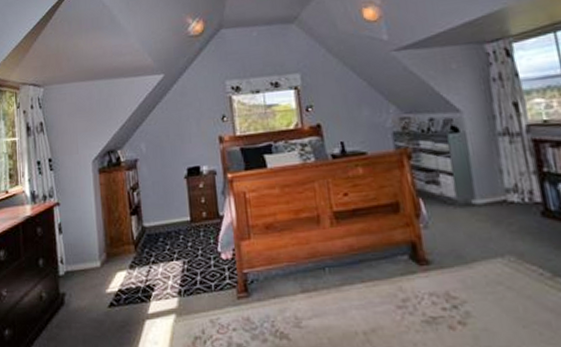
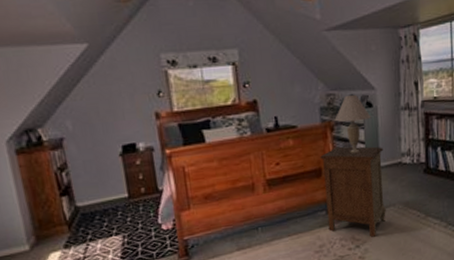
nightstand: none [396,177,492,297] -> present [320,146,386,237]
table lamp: none [411,117,459,186] -> present [334,94,371,153]

